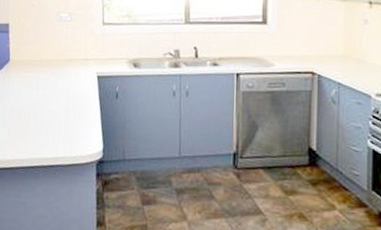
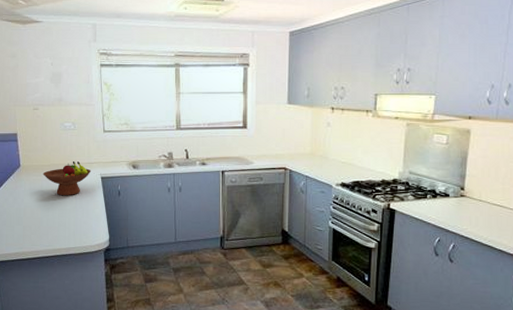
fruit bowl: none [33,57,87,97] -> present [43,161,91,196]

